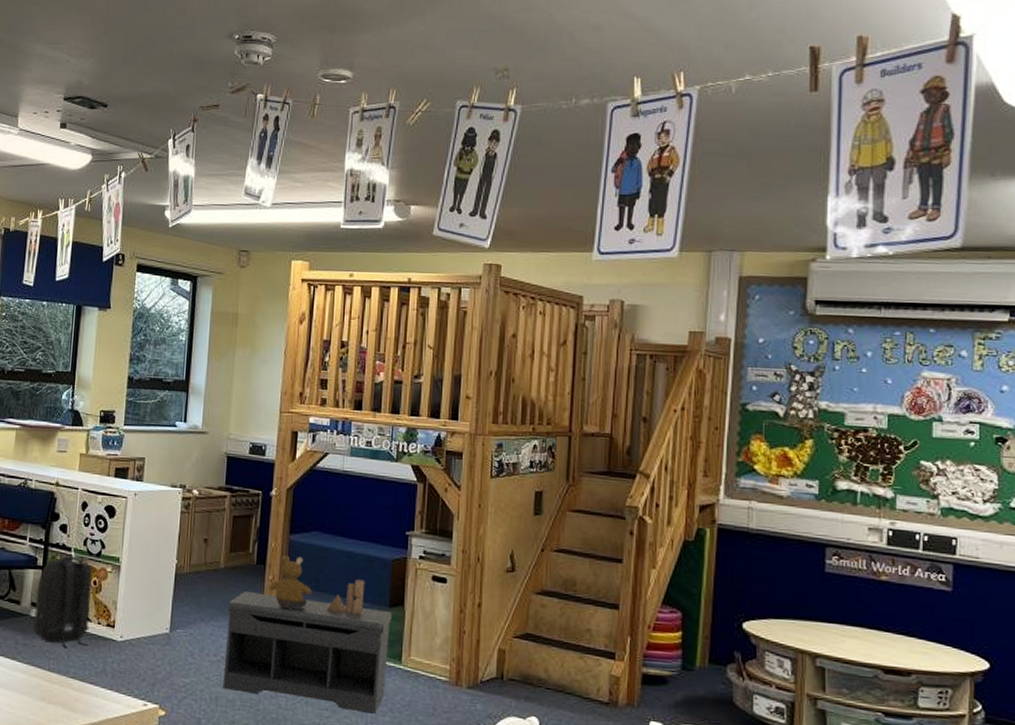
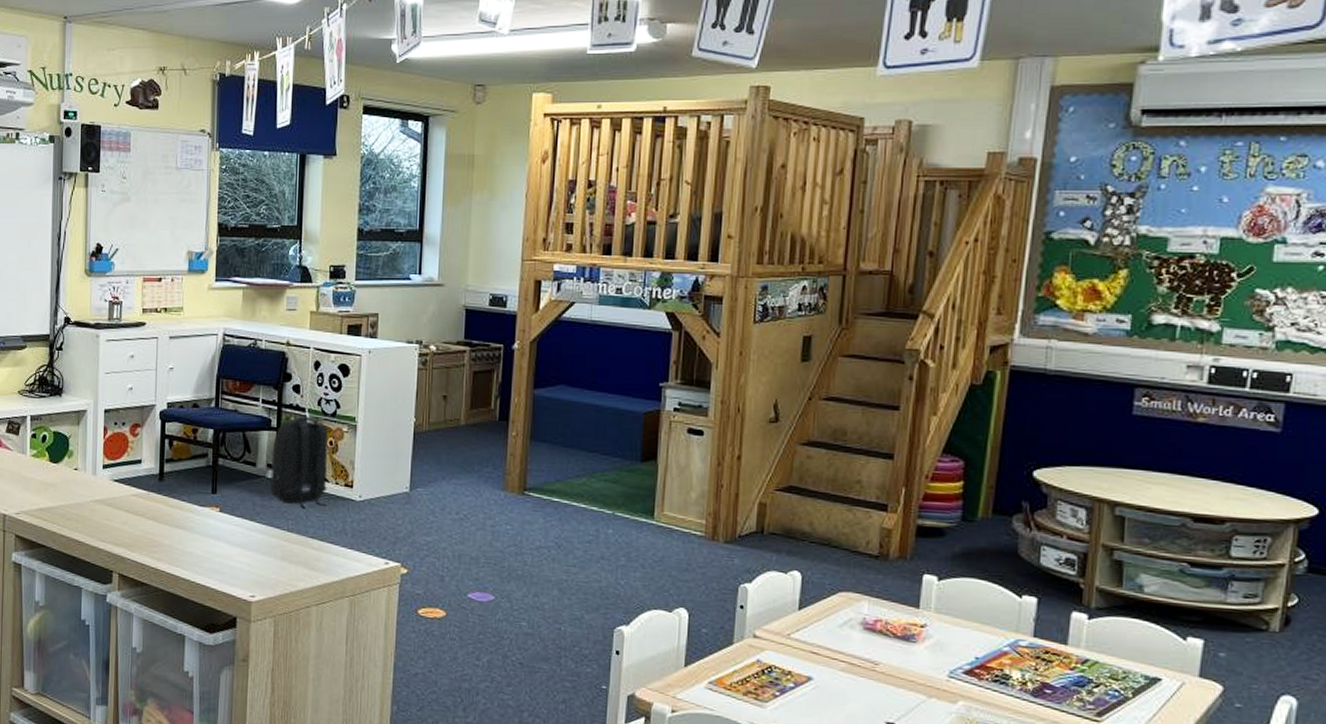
bench: present [223,592,393,714] -> none [466,449,644,570]
bear: present [268,555,313,610] -> none [512,411,559,466]
wooden block set: present [326,579,365,615] -> none [573,434,615,471]

